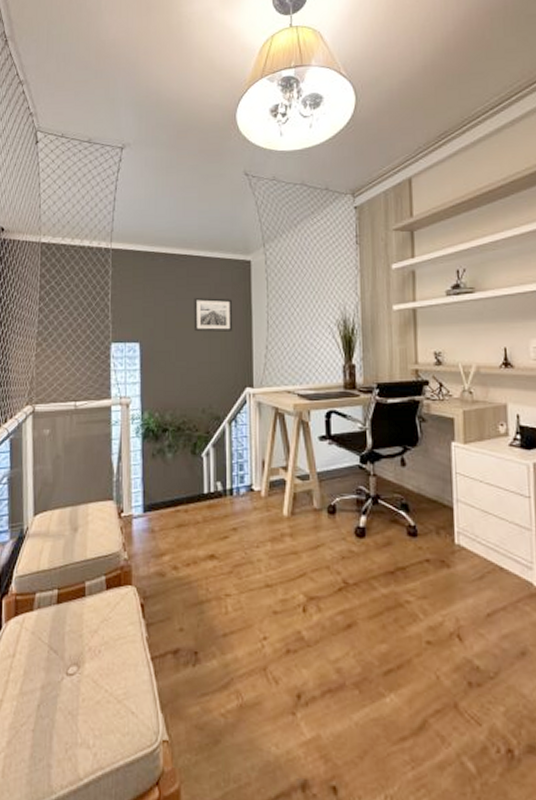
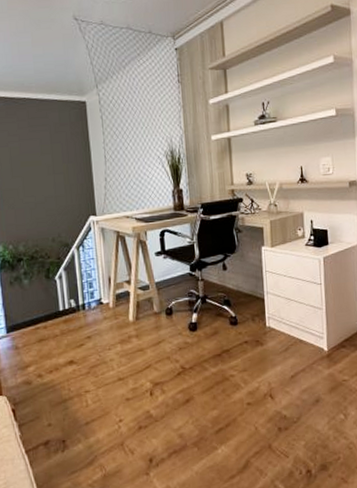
wall art: present [194,297,233,332] -> none [36,137,74,170]

